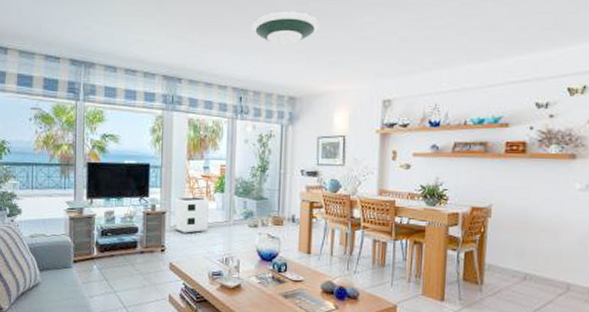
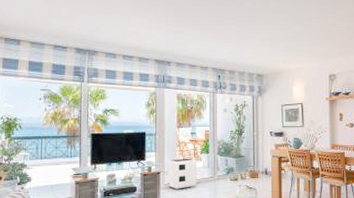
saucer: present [250,11,321,46] -> none [224,9,279,35]

